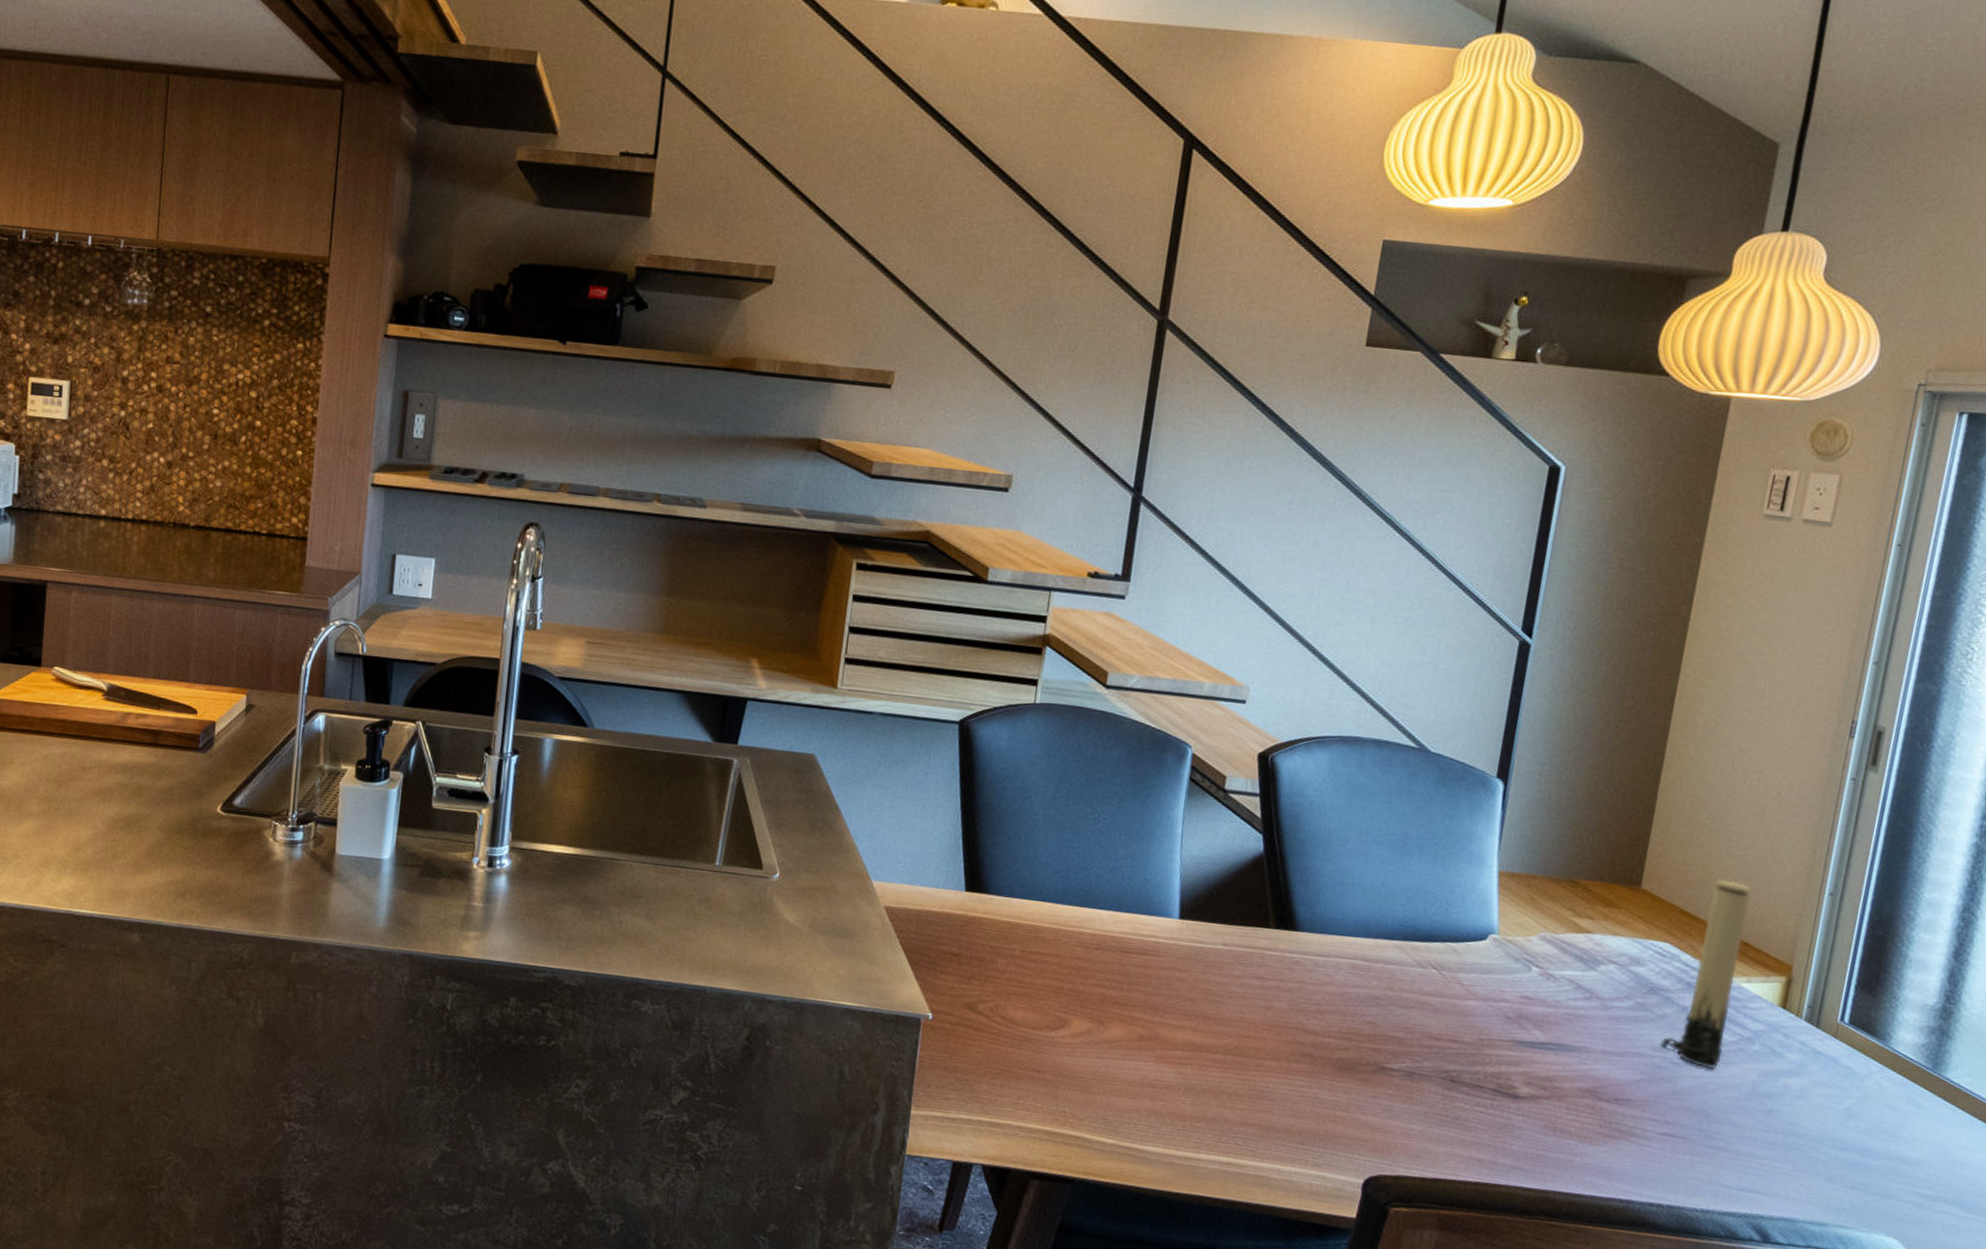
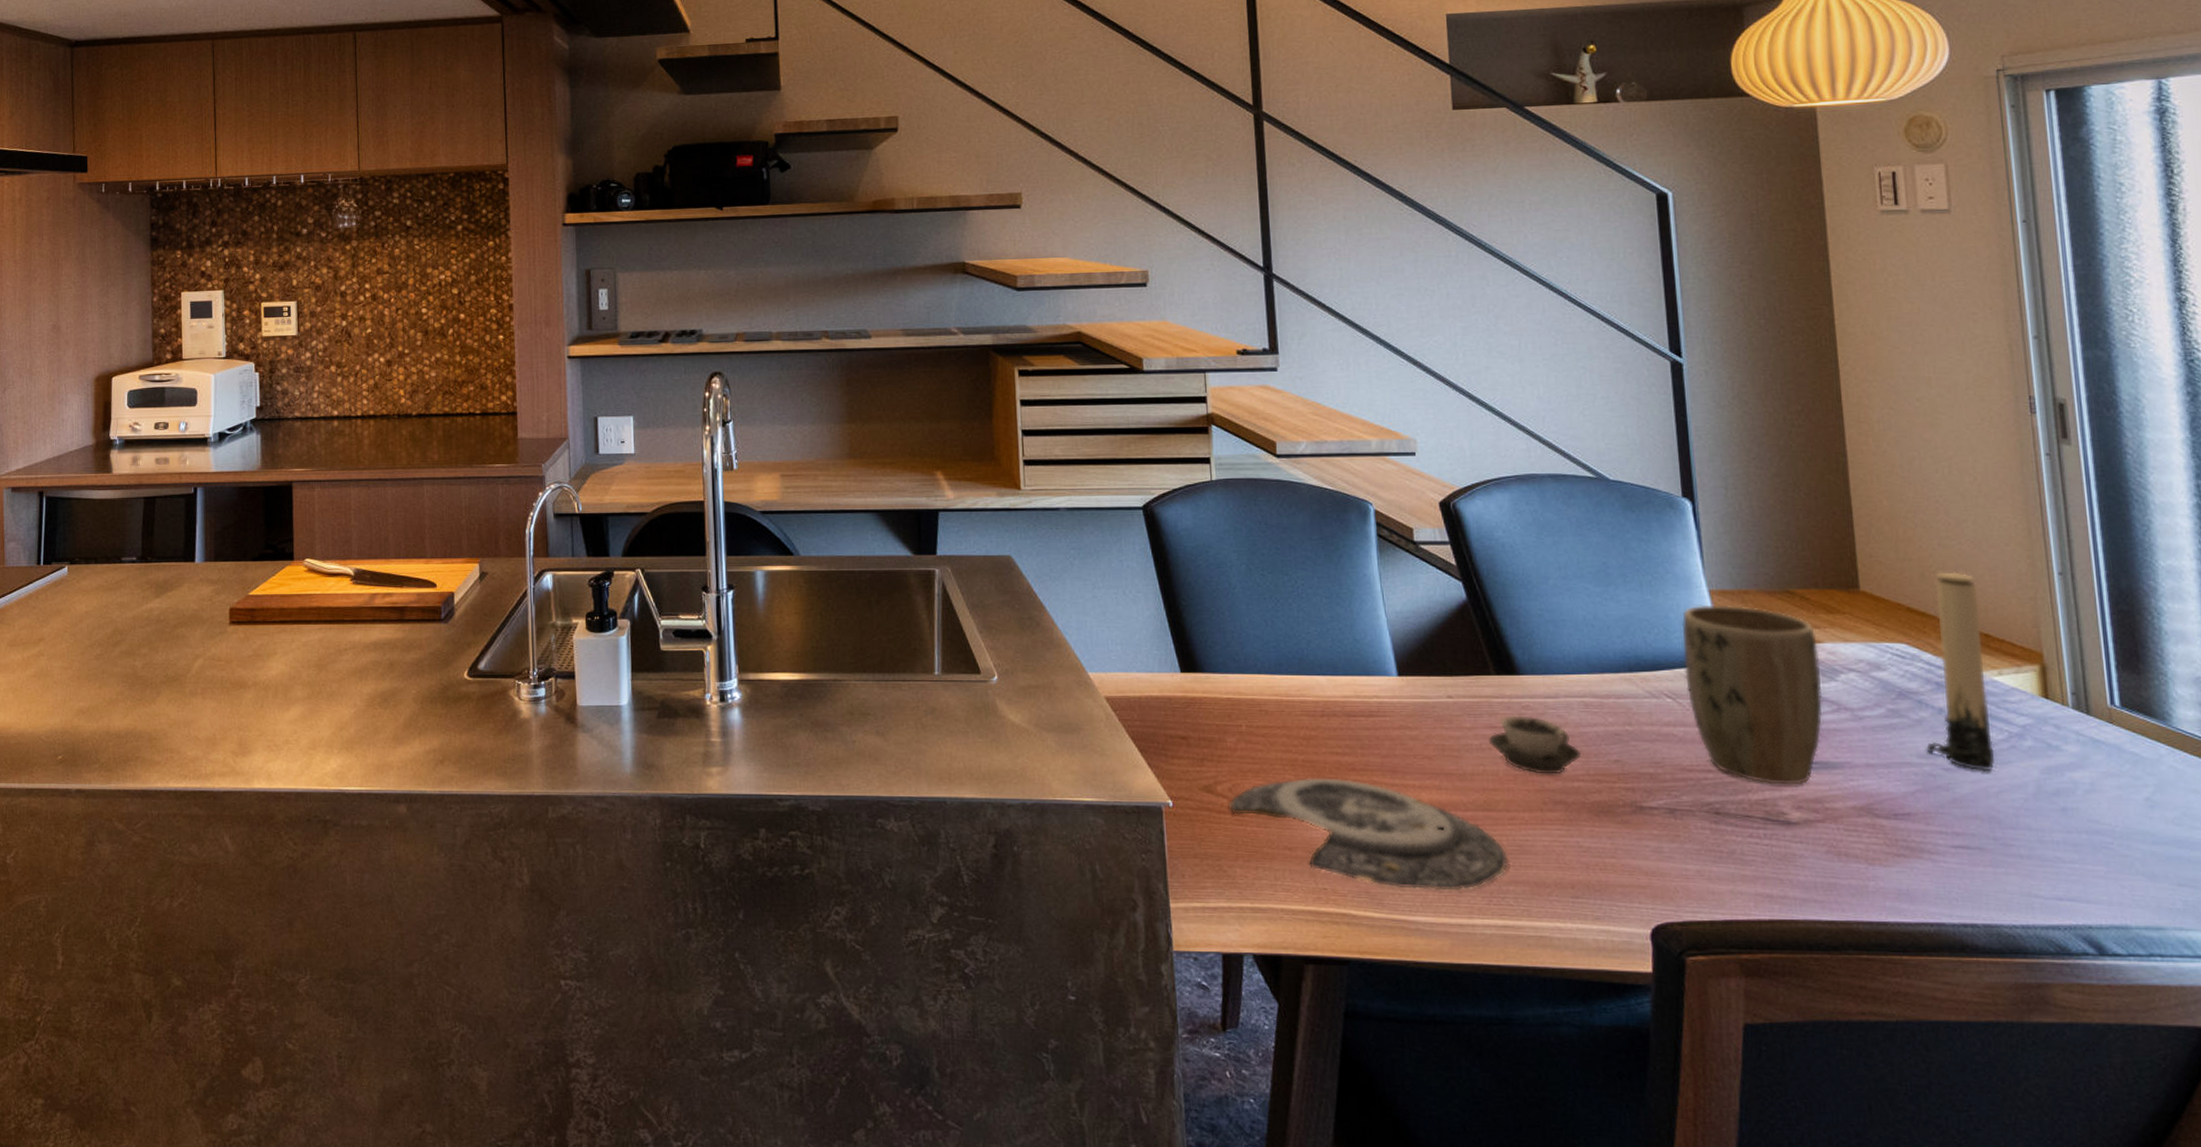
plate: none [987,1006,1247,1127] -> present [1230,778,1509,891]
cup: none [1253,968,1339,1029] -> present [1489,715,1582,775]
plant pot: none [1452,884,1589,1063] -> present [1681,604,1823,785]

